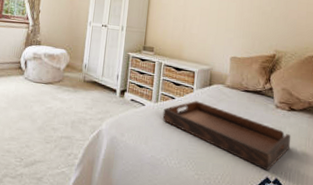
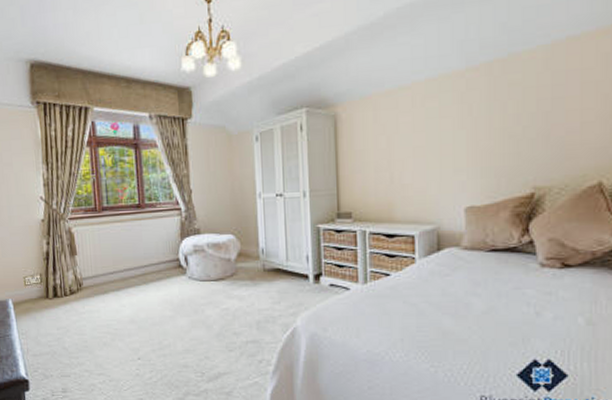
serving tray: present [162,101,291,171] -> none [376,273,568,352]

